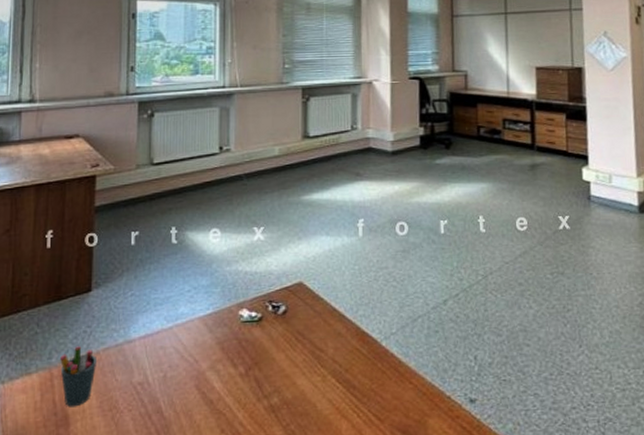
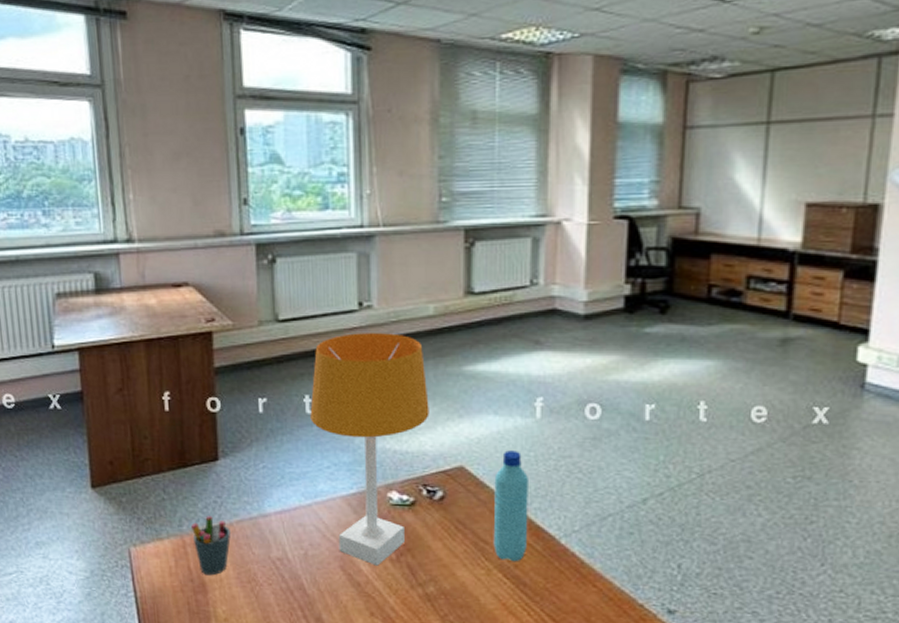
desk lamp: none [175,171,275,382] -> present [310,333,429,566]
water bottle: none [327,265,356,367] -> present [493,450,528,562]

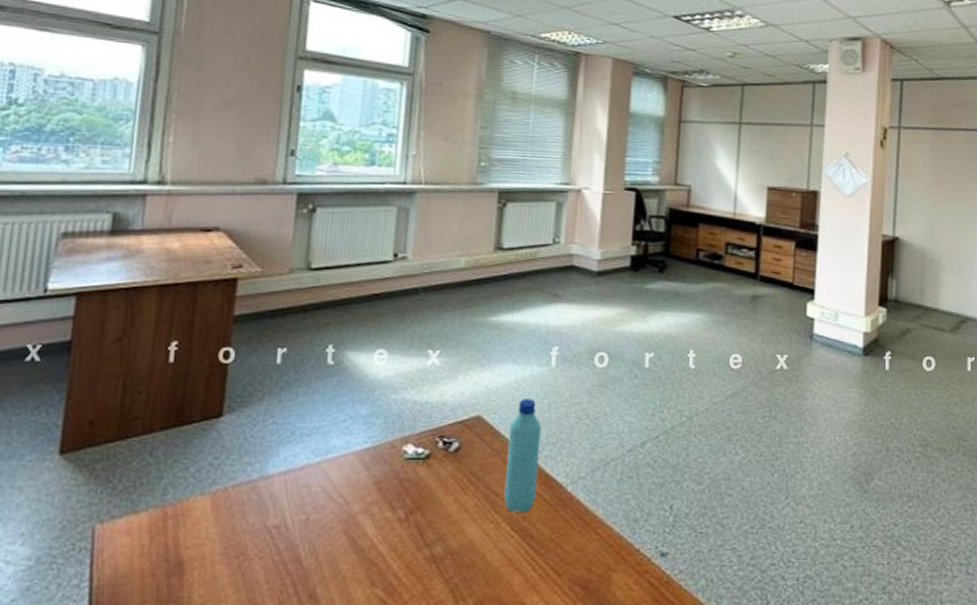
pen holder: present [190,516,231,576] -> none [176,481,224,553]
desk lamp: present [310,333,429,566] -> none [331,283,453,527]

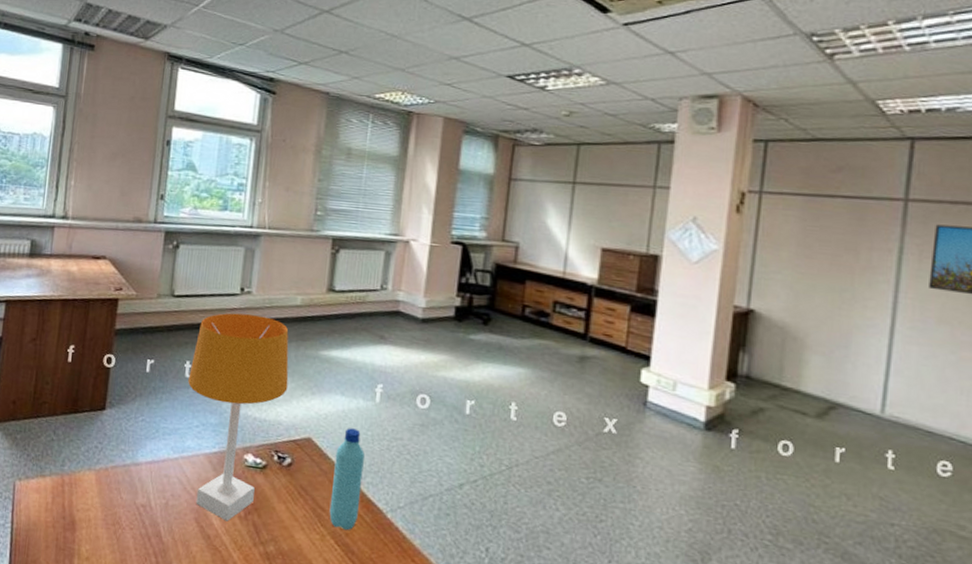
desk lamp: none [331,283,453,527] -> present [188,313,289,521]

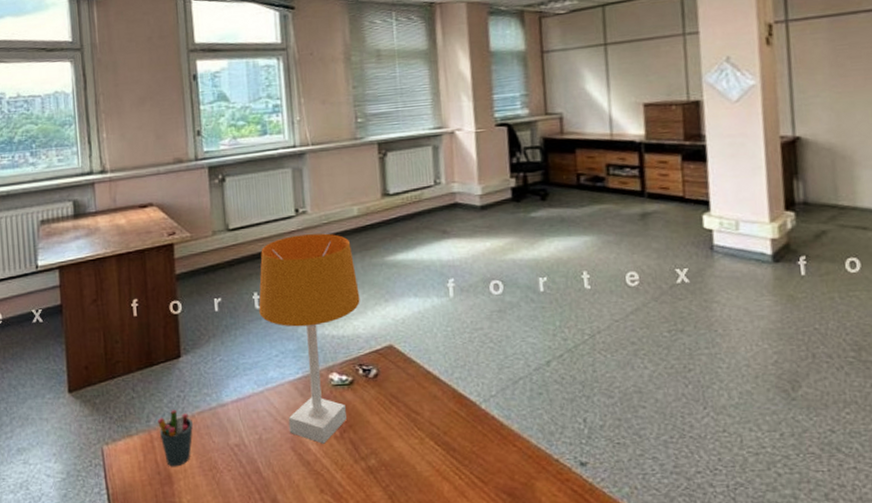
pen holder: none [71,459,105,515] -> present [157,410,193,467]
water bottle: present [329,428,365,531] -> none [419,327,453,430]

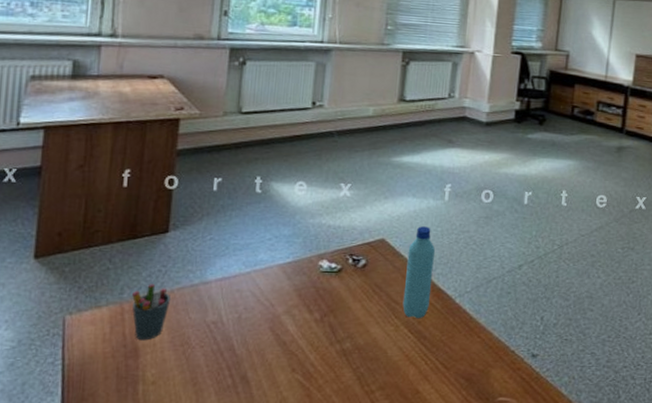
desk lamp: present [258,233,360,444] -> none [259,126,362,326]
water bottle: none [419,327,453,430] -> present [402,226,435,319]

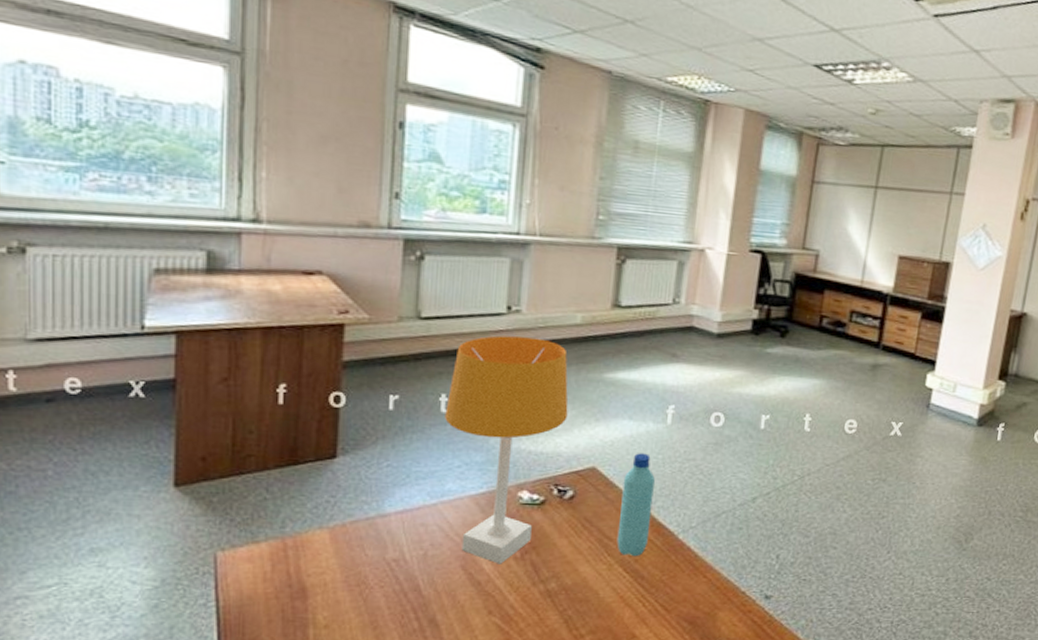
pen holder: present [131,284,170,341] -> none [294,516,342,580]
desk lamp: none [259,126,362,326] -> present [445,335,569,564]

